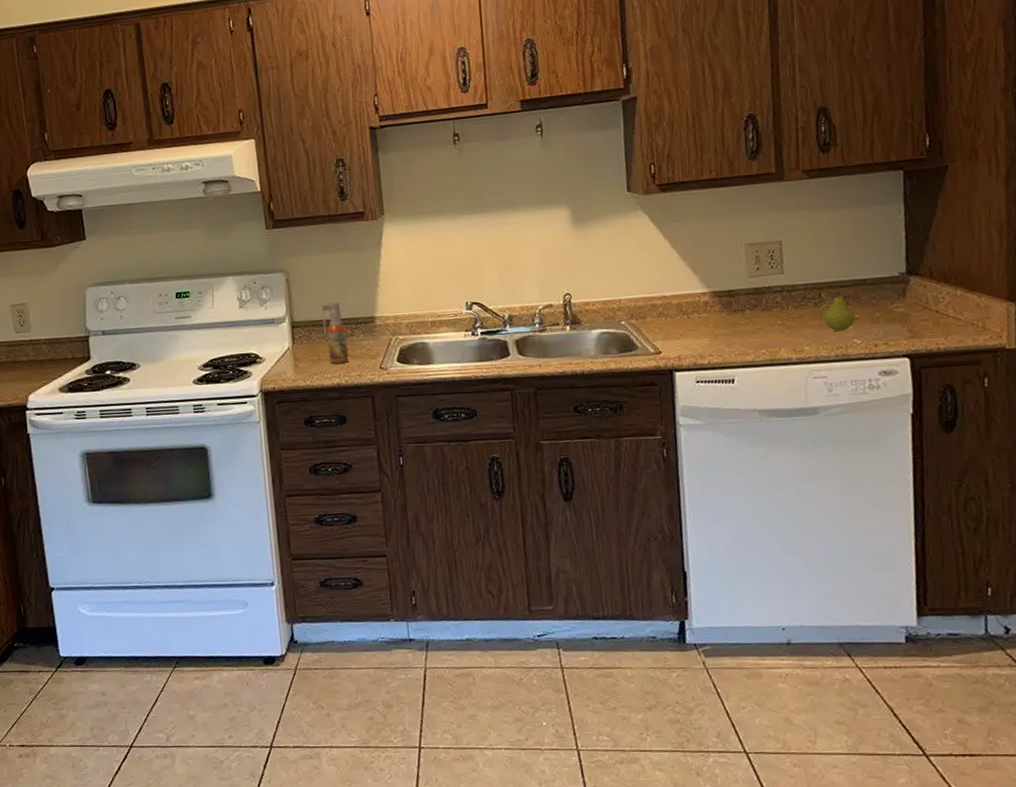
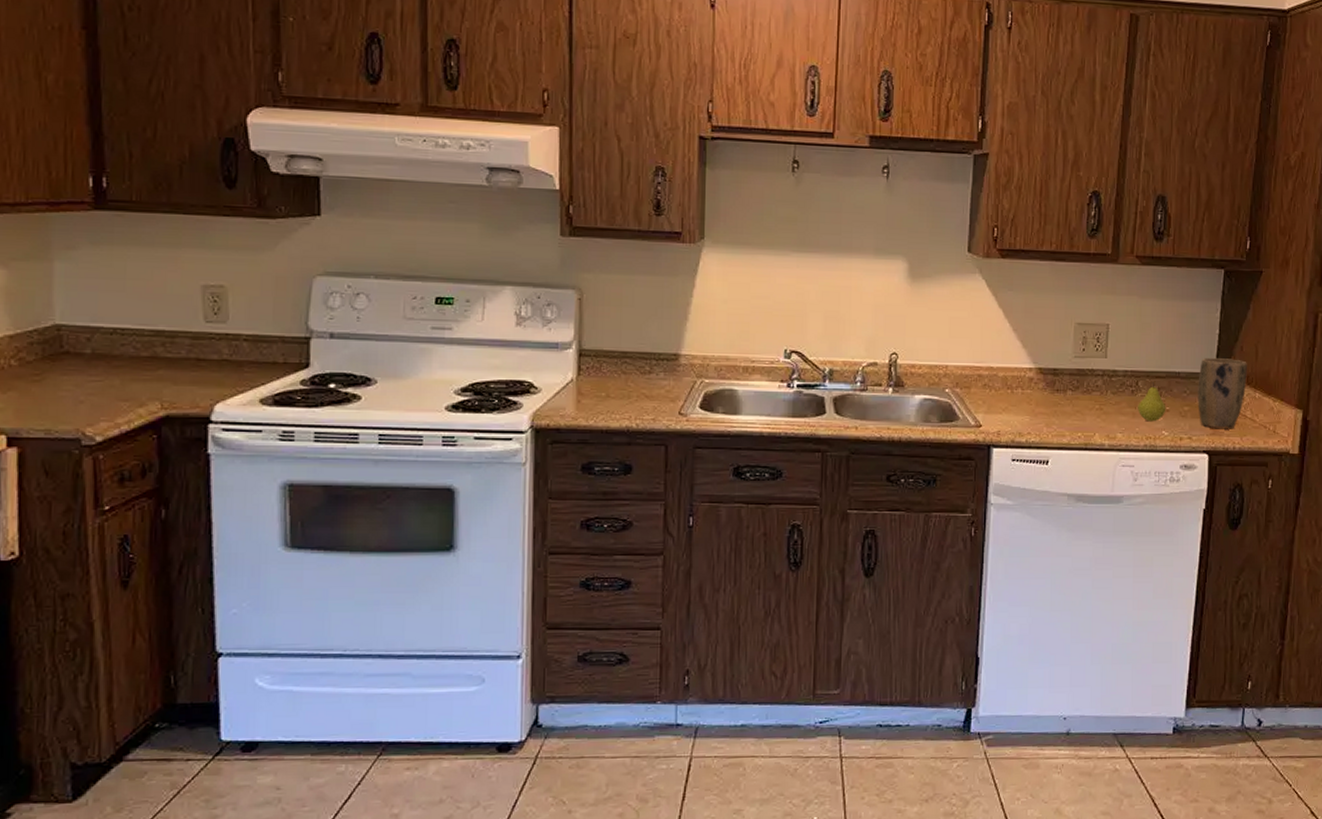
spray bottle: present [322,302,349,364] -> none [616,332,645,404]
plant pot: none [888,259,945,332] -> present [1198,358,1247,429]

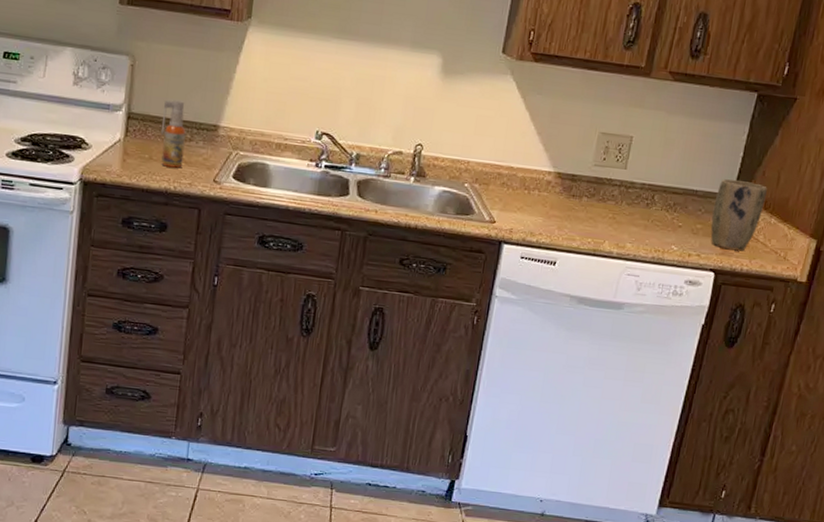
spray bottle: none [616,332,645,404] -> present [160,100,186,168]
fruit: present [1137,382,1166,422] -> none [650,197,679,236]

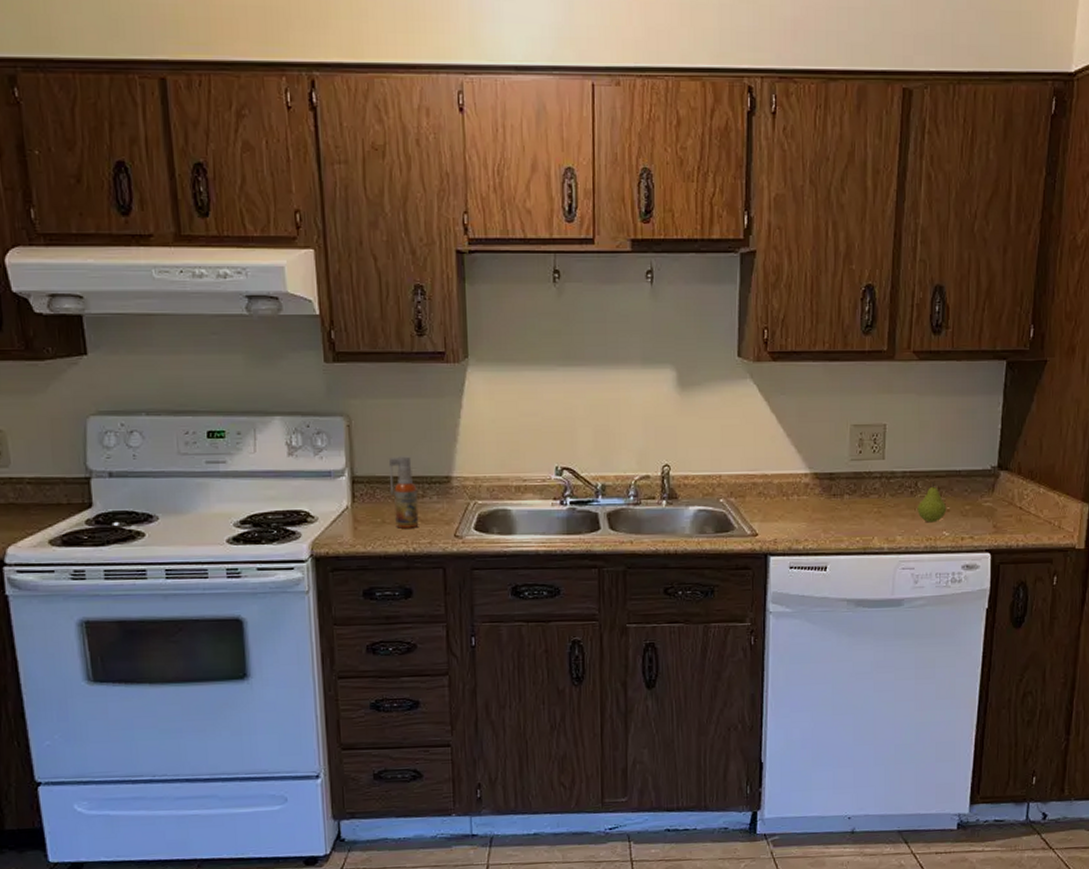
fruit: none [650,197,679,236] -> present [917,482,947,523]
plant pot: present [710,179,767,252] -> none [979,454,1031,527]

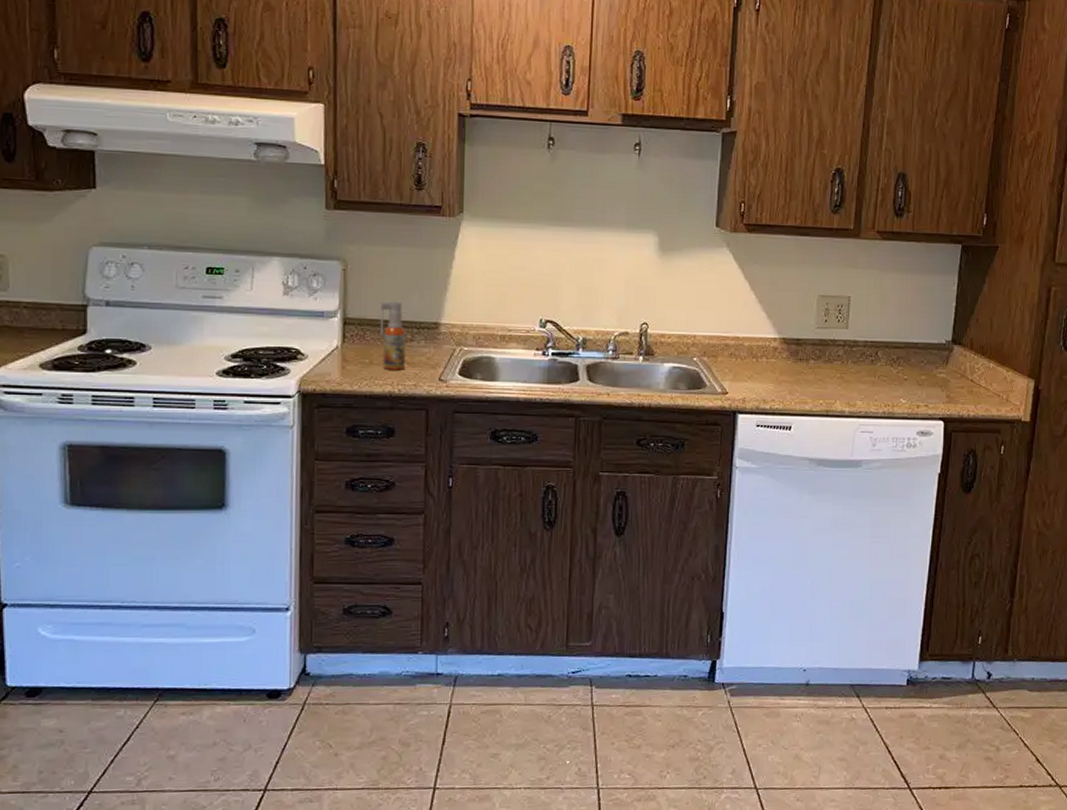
fruit: present [917,482,947,523] -> none [877,352,904,390]

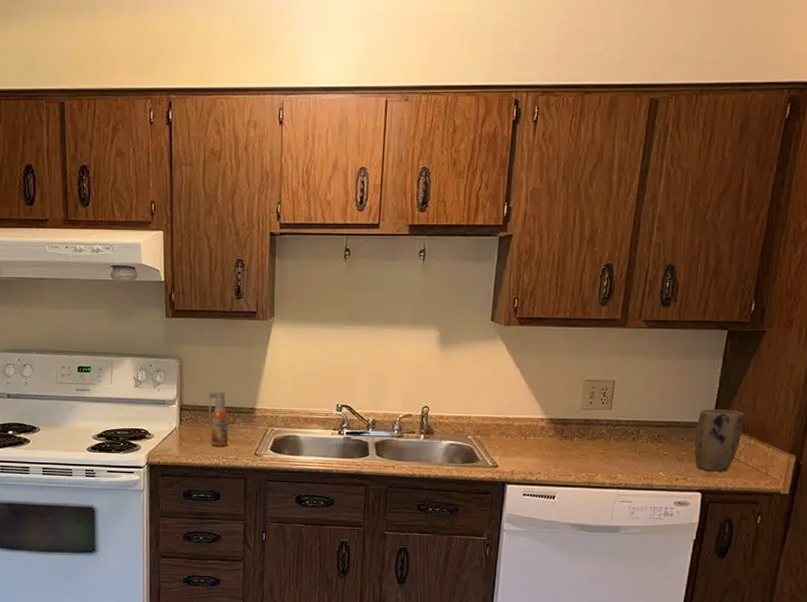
plant pot: none [934,329,982,398] -> present [694,409,744,472]

